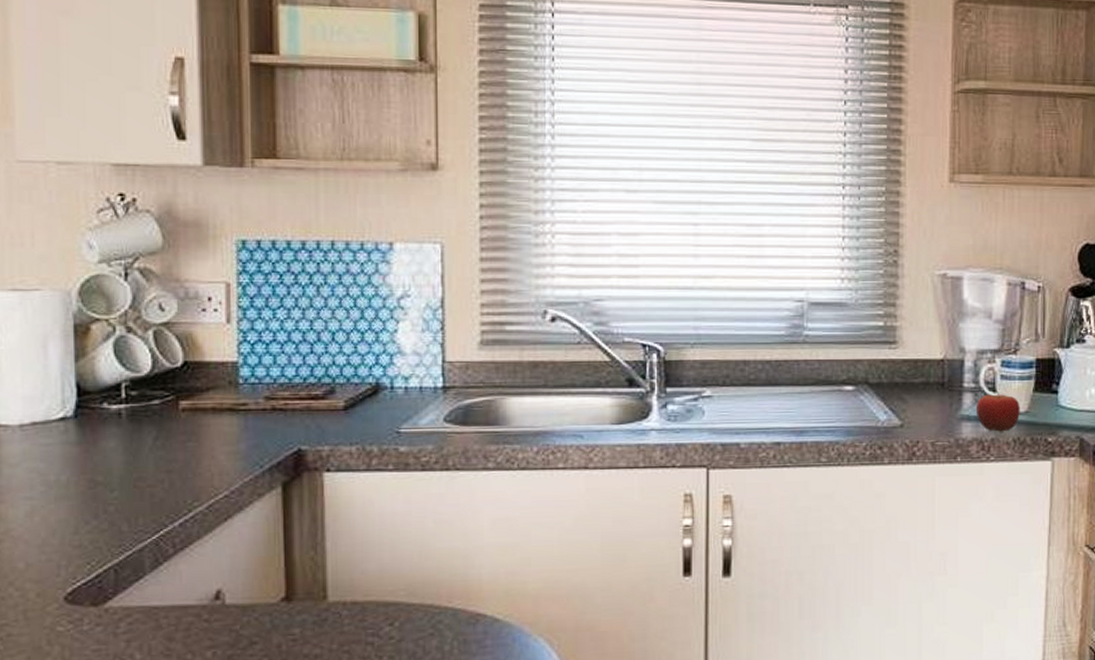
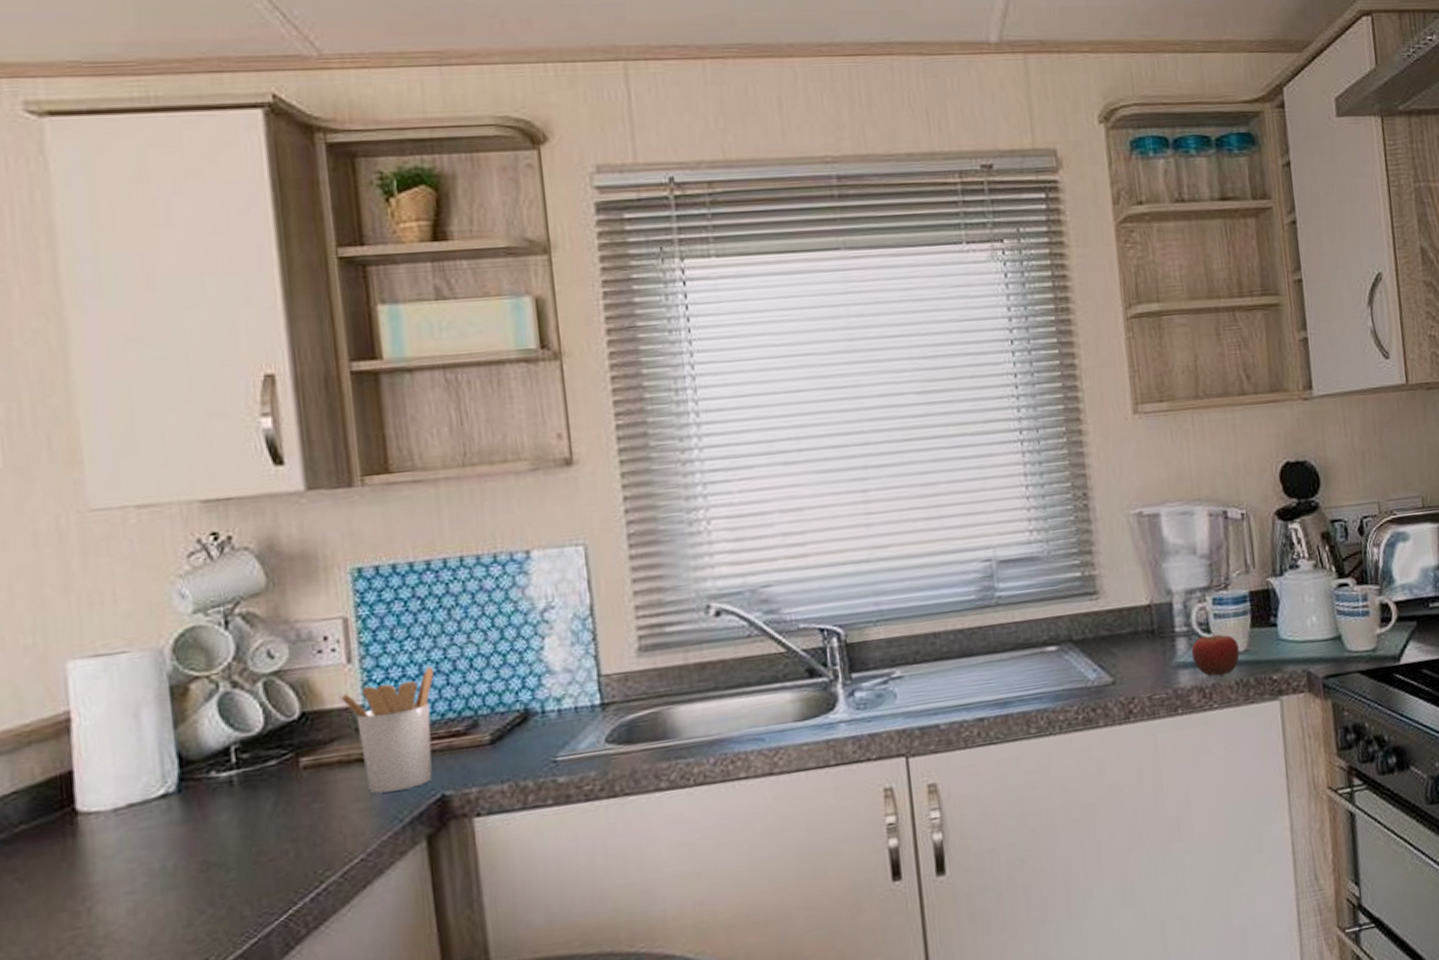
utensil holder: none [217,334,300,440] -> present [339,666,434,794]

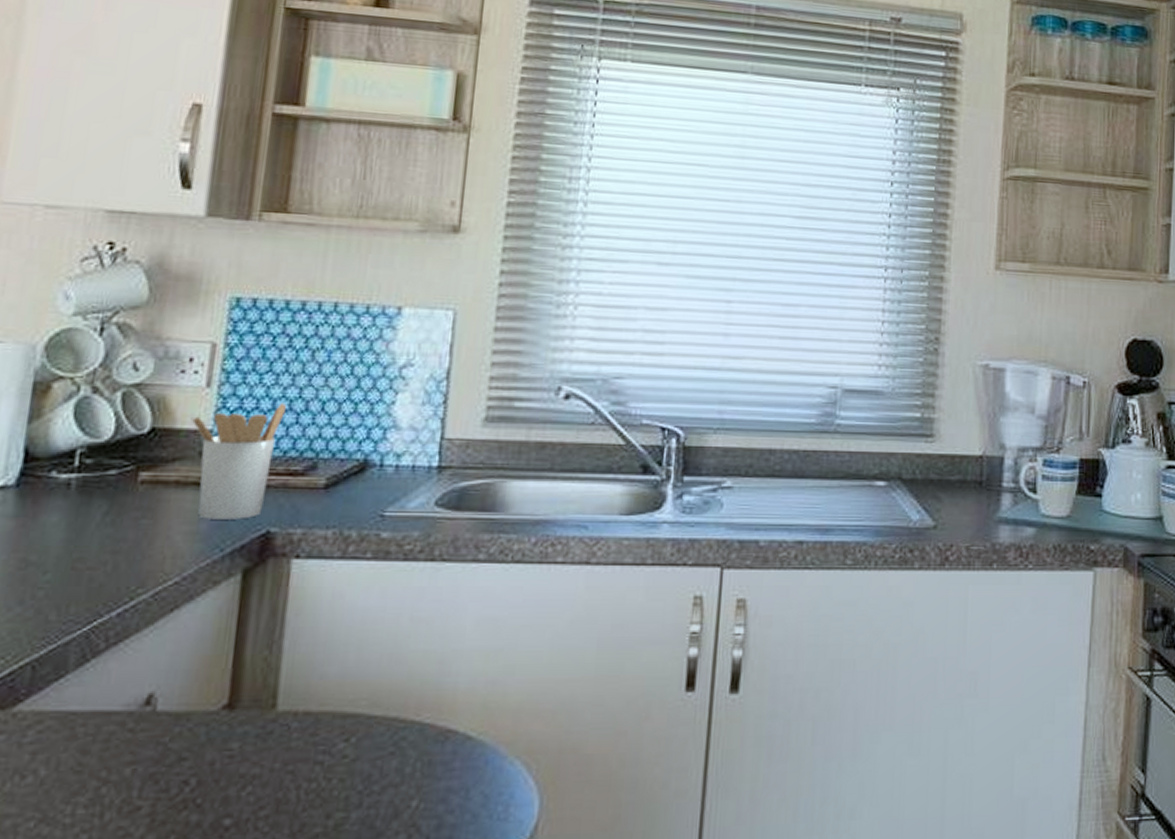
fruit: present [1191,629,1240,676] -> none [1014,490,1062,537]

